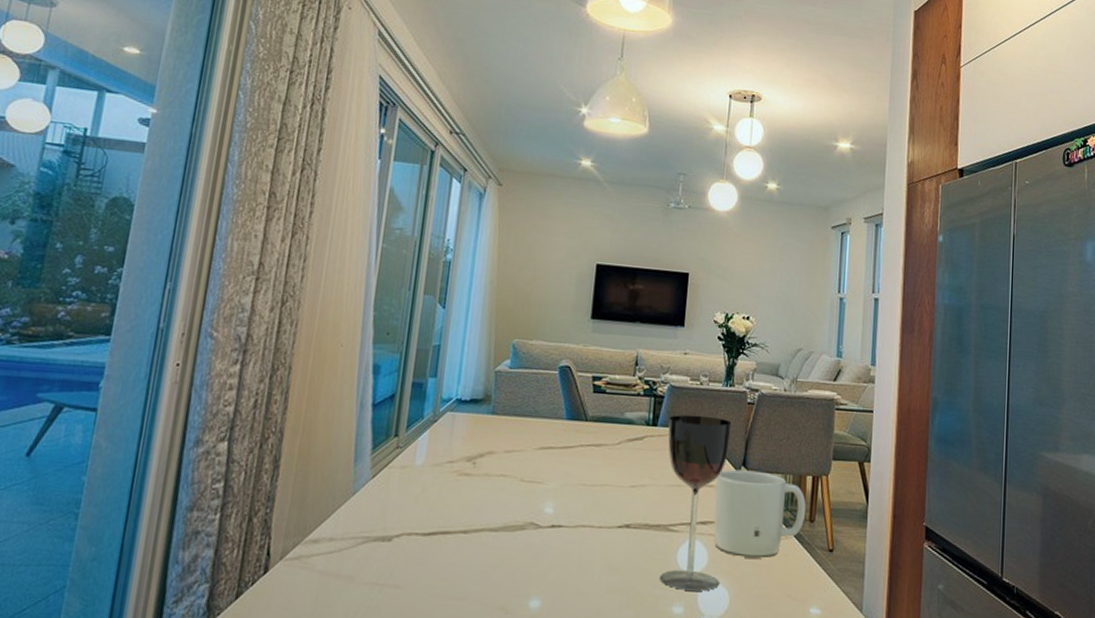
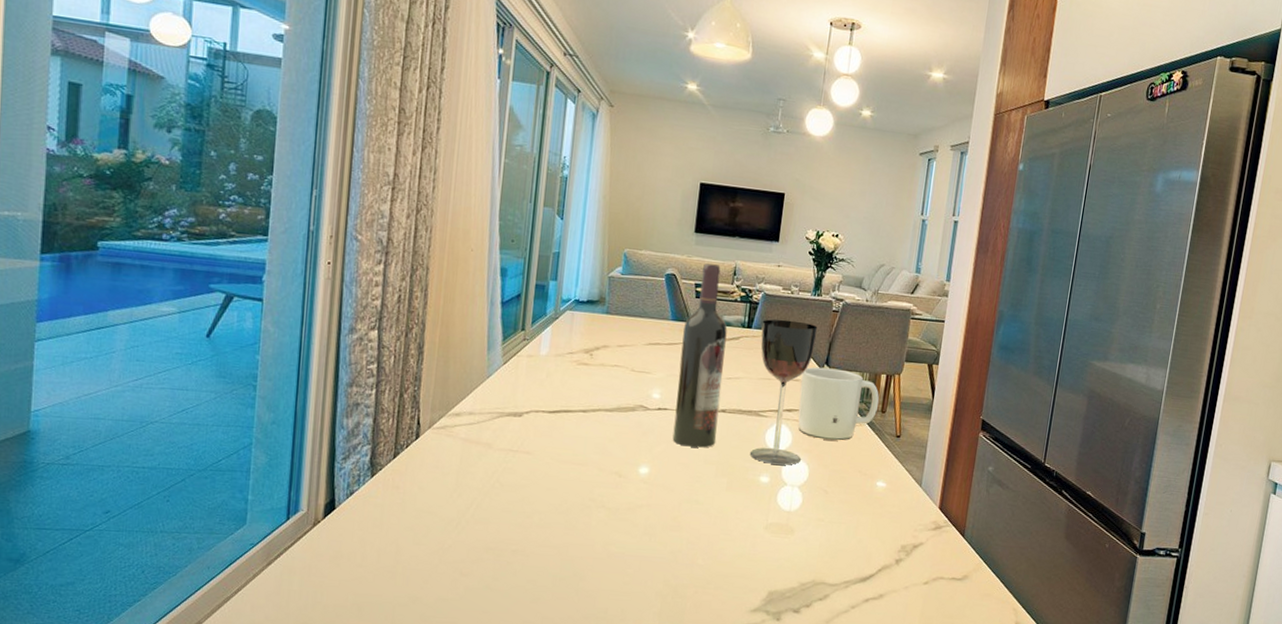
wine bottle: none [568,353,630,573] -> present [672,263,728,448]

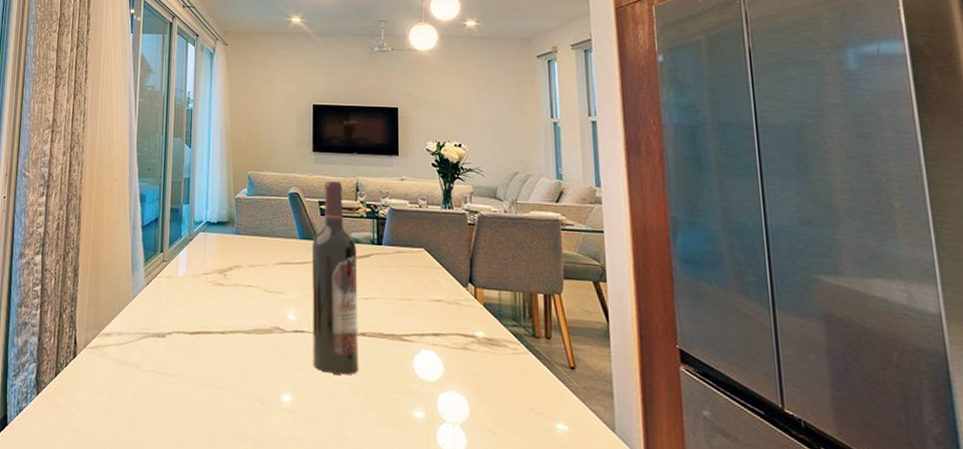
wineglass: present [749,319,818,465] -> none [392,235,457,399]
mug: present [797,367,880,441] -> none [444,285,541,372]

